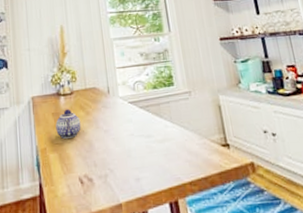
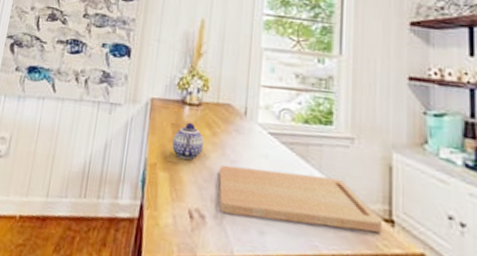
cutting board: none [97,124,222,173] -> present [219,165,382,233]

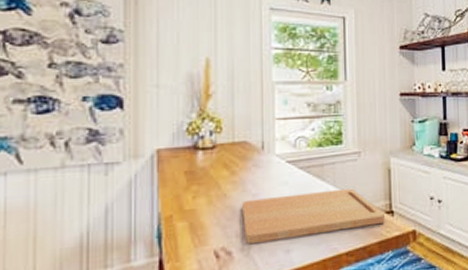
teapot: present [172,122,204,160] -> none [188,166,223,204]

